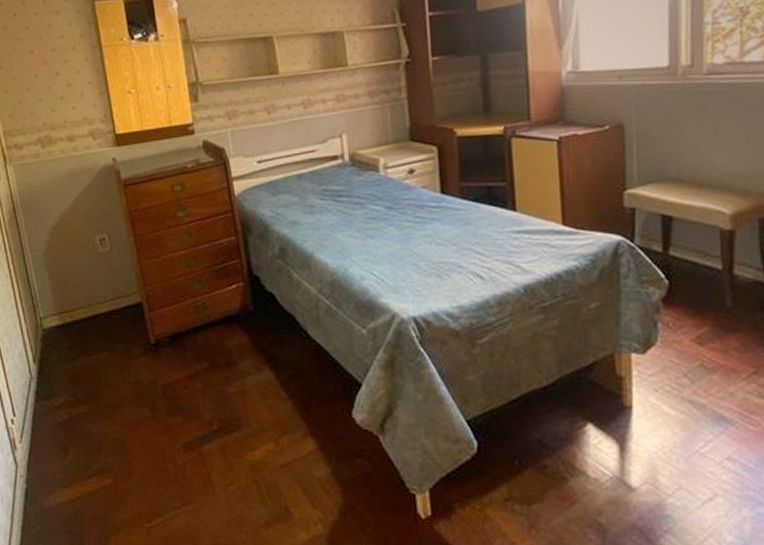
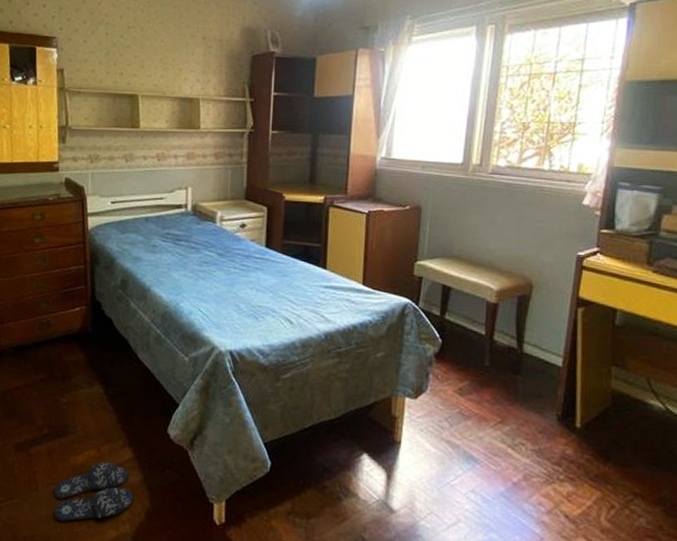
slippers: none [232,456,323,526] -> present [53,462,134,522]

